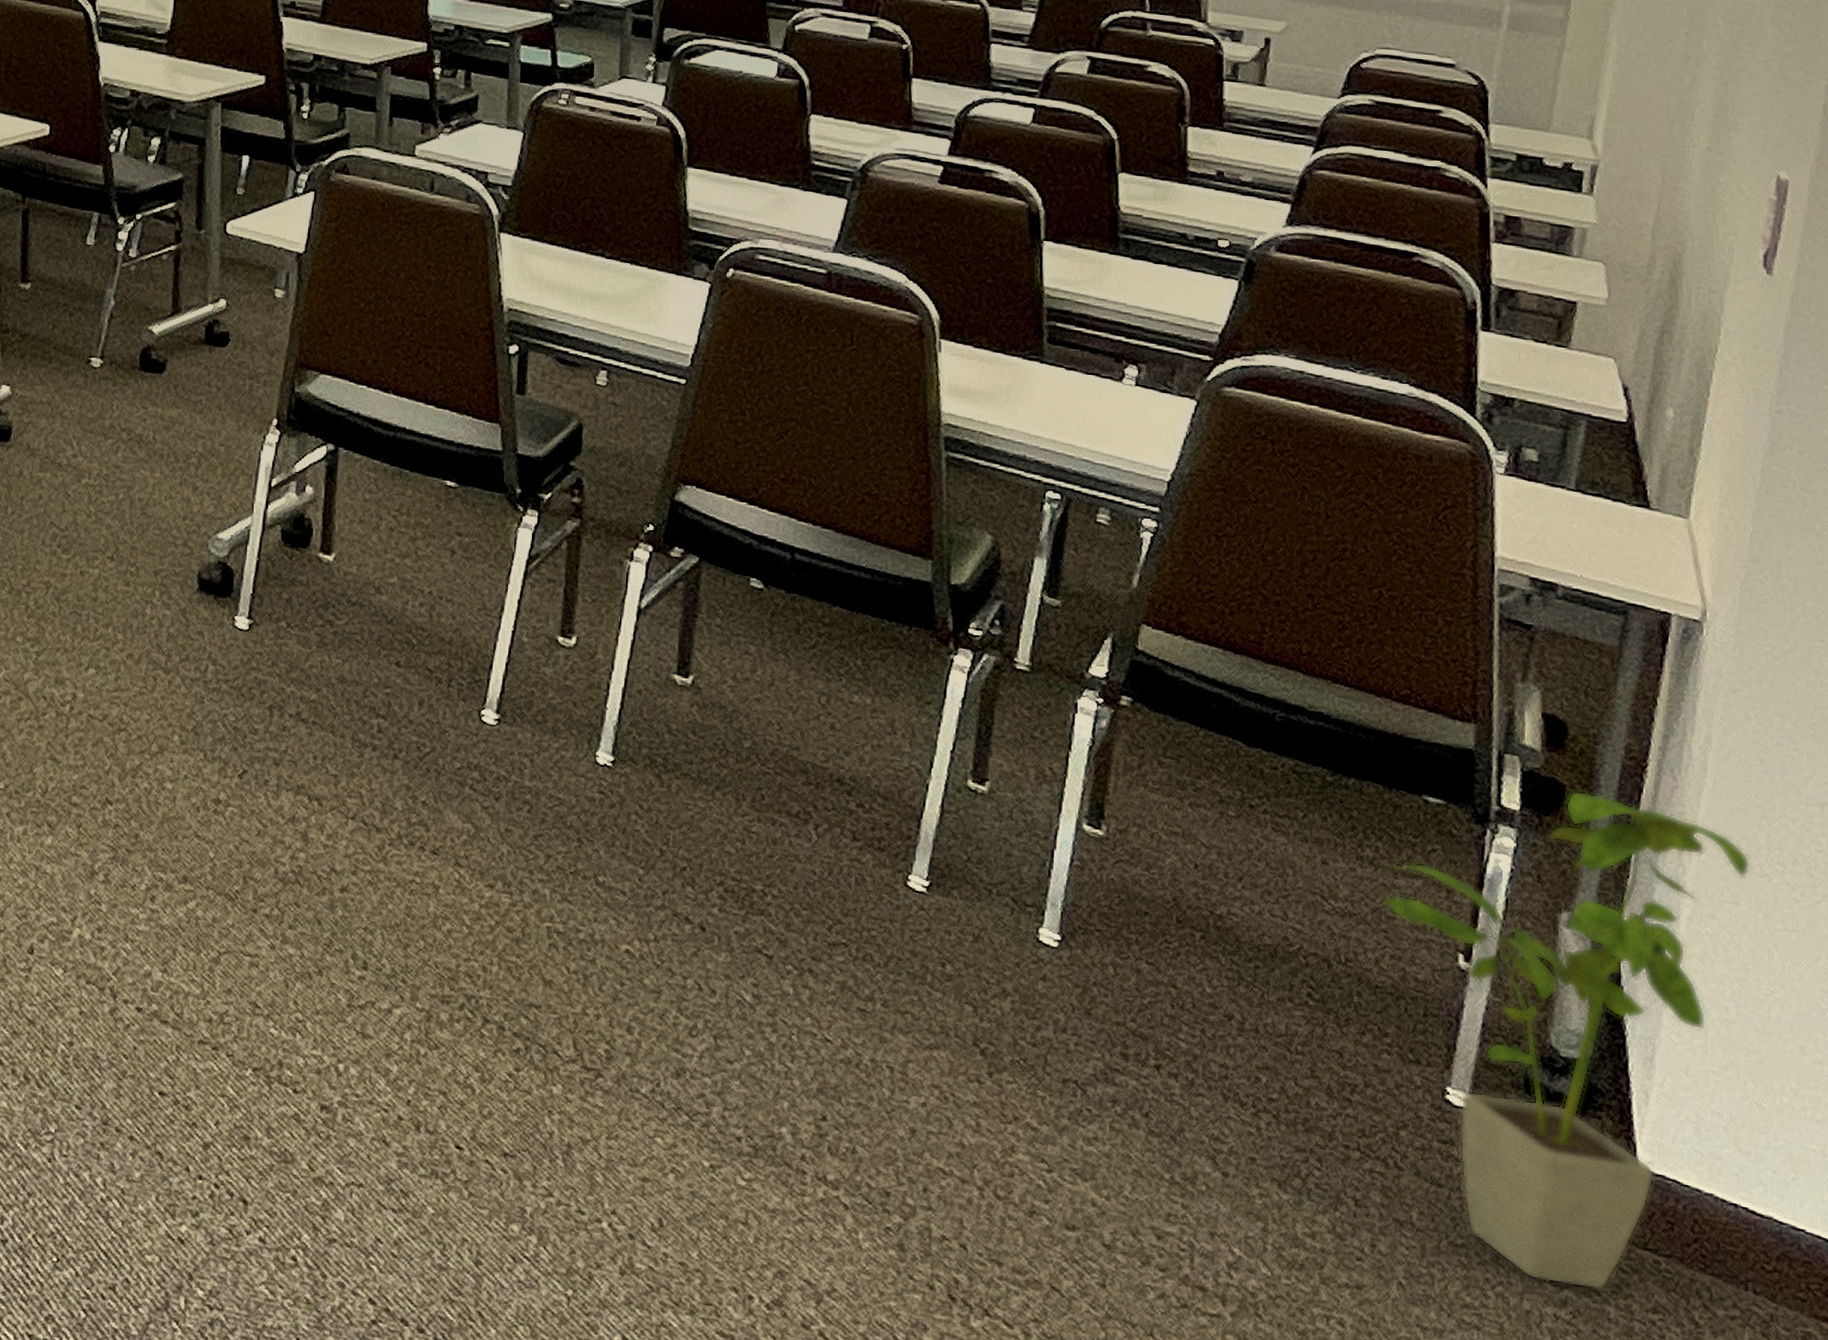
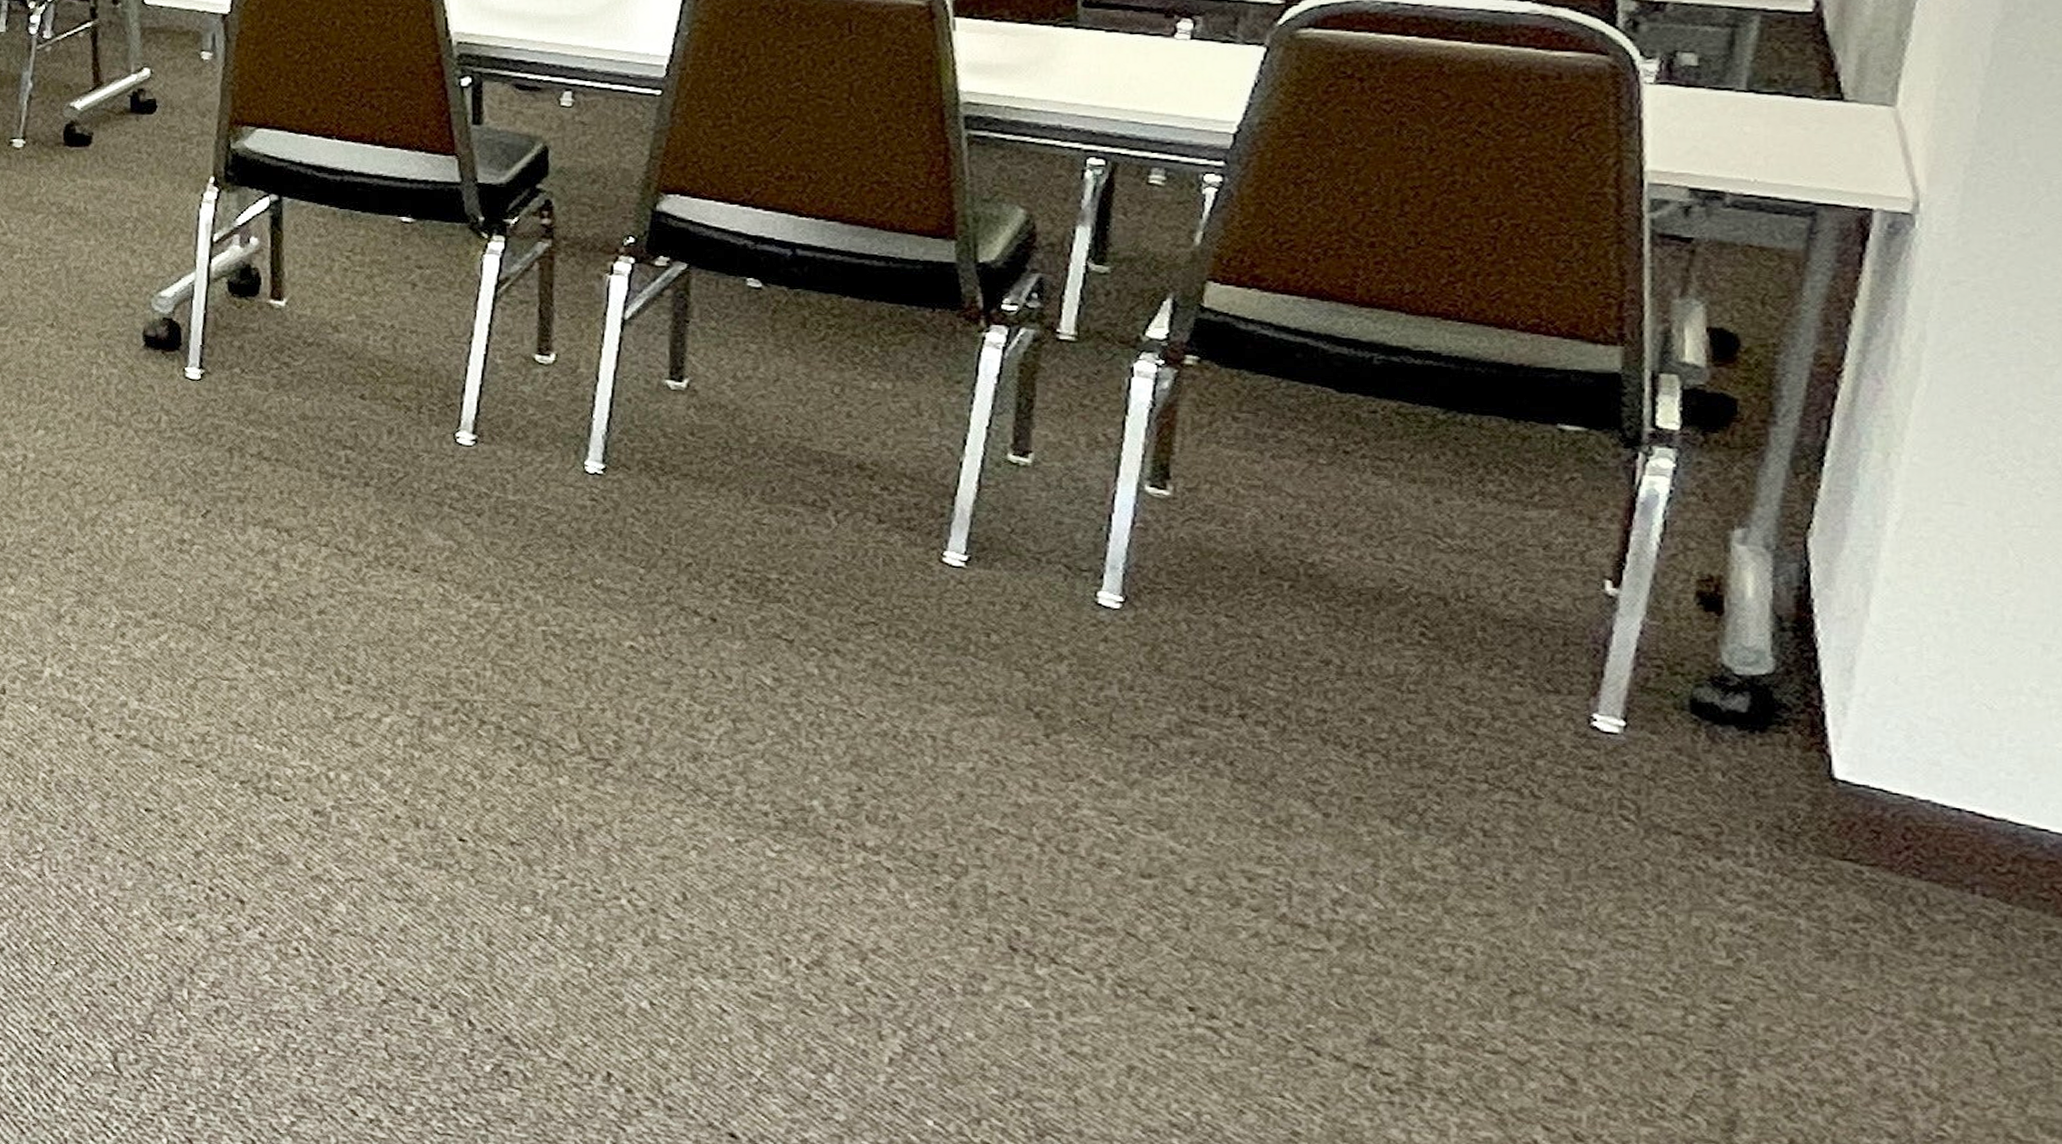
house plant: present [1380,790,1751,1290] -> none [1506,403,1978,903]

